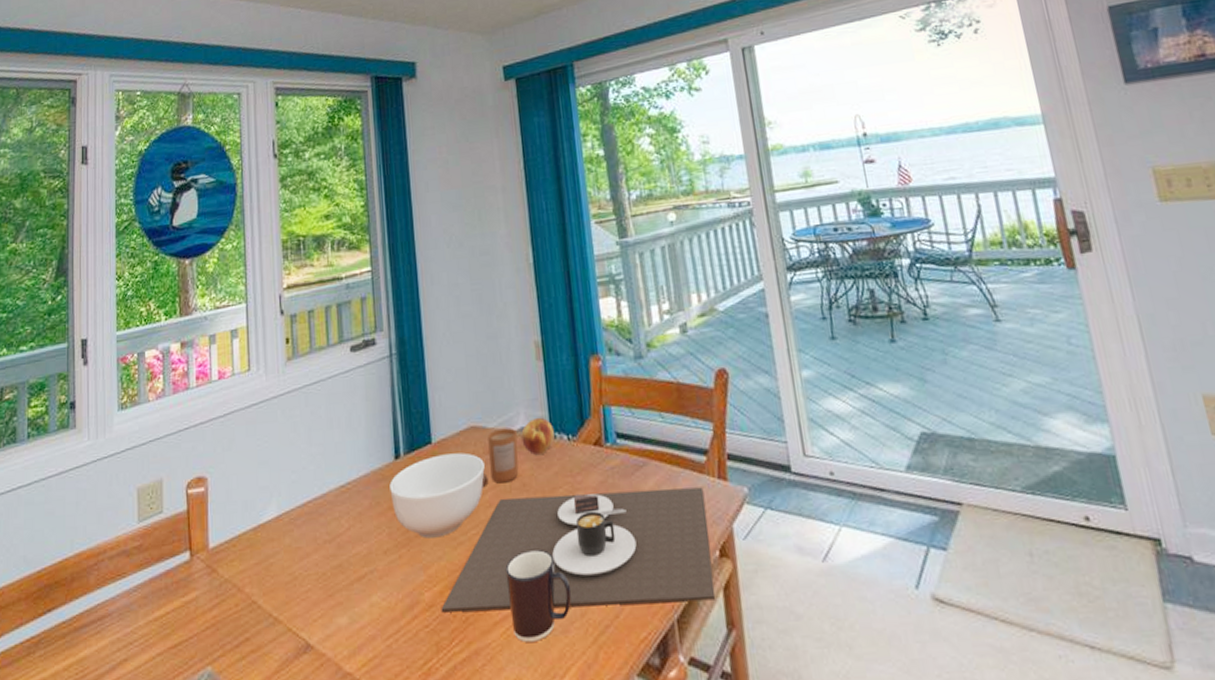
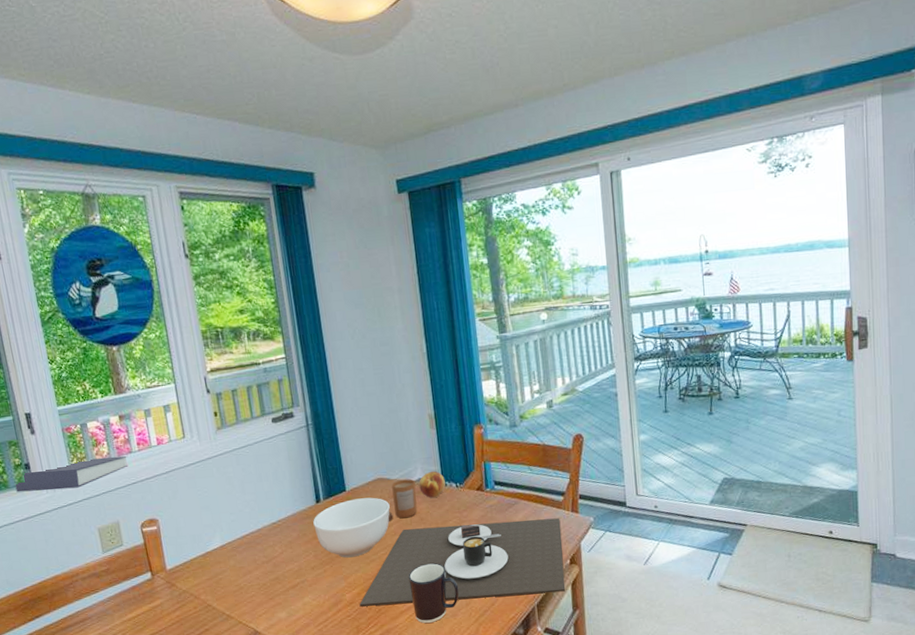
book: none [55,393,183,439] -> present [14,456,129,492]

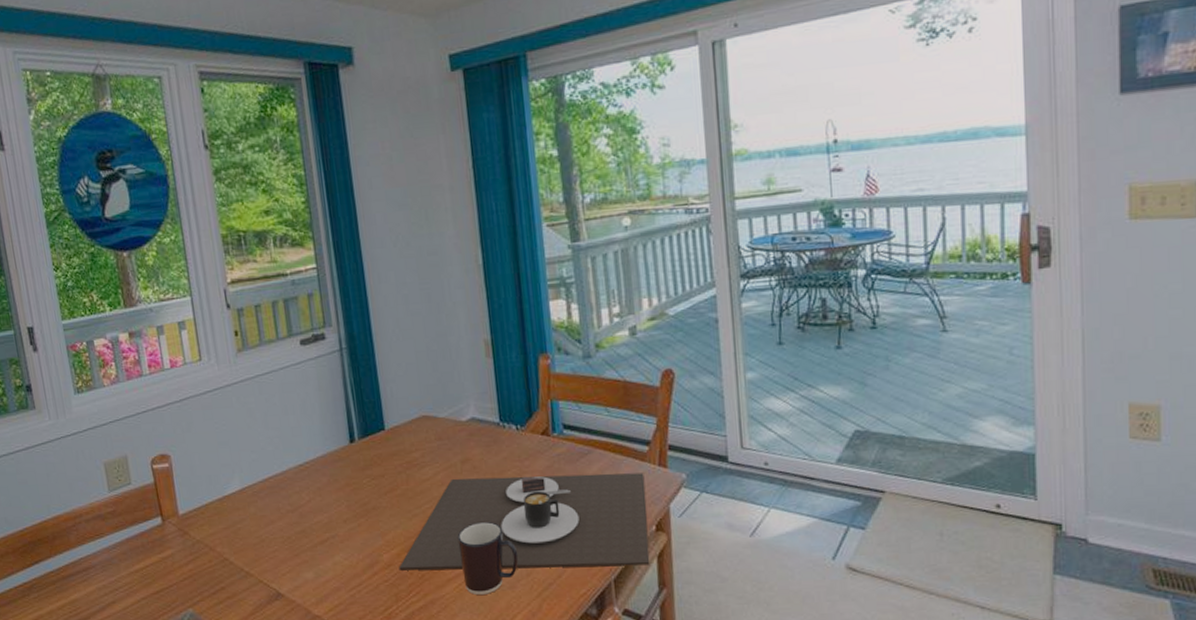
book: present [14,456,129,492] -> none [15,379,139,418]
bowl: present [313,497,390,558] -> none [346,438,437,511]
candle: present [388,479,417,521] -> none [434,417,469,468]
fruit: present [419,470,446,499] -> none [471,409,504,443]

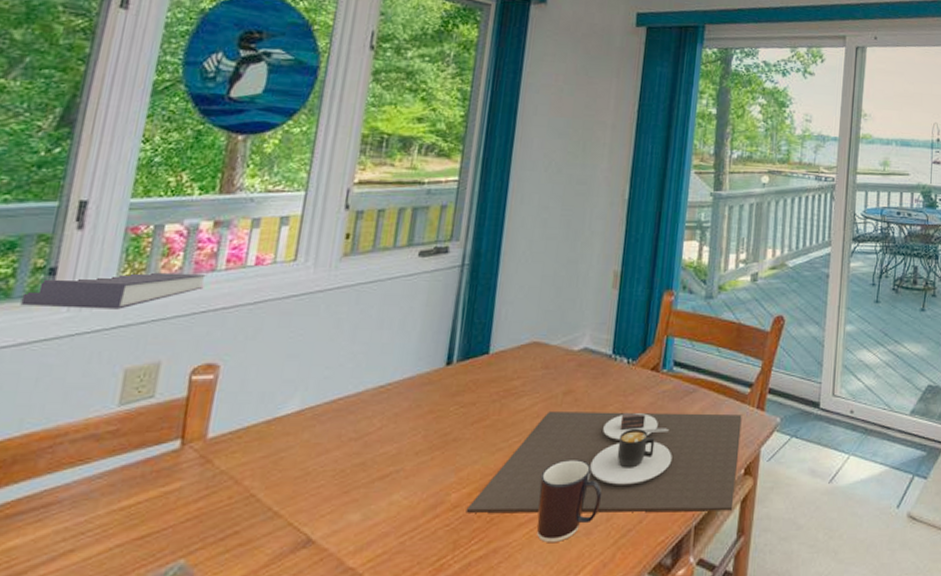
book: none [15,379,139,418] -> present [20,272,206,309]

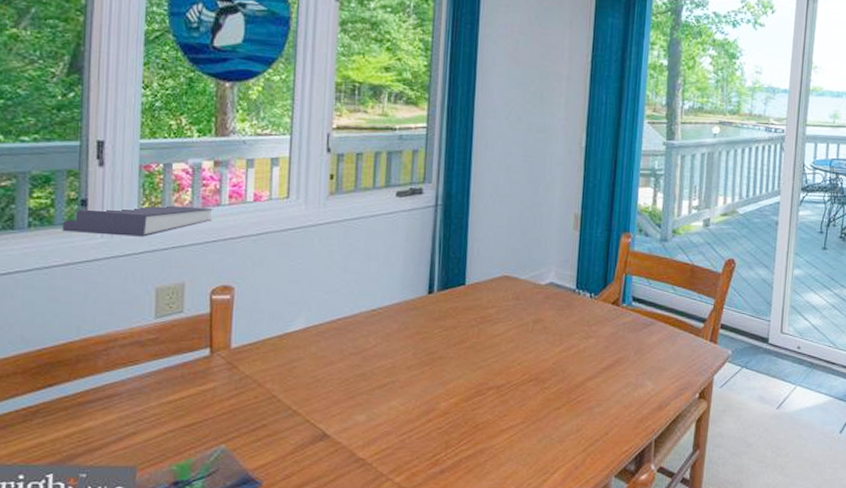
place setting: present [465,410,742,513] -> none [454,336,696,428]
mug: present [537,458,602,543] -> none [516,378,572,448]

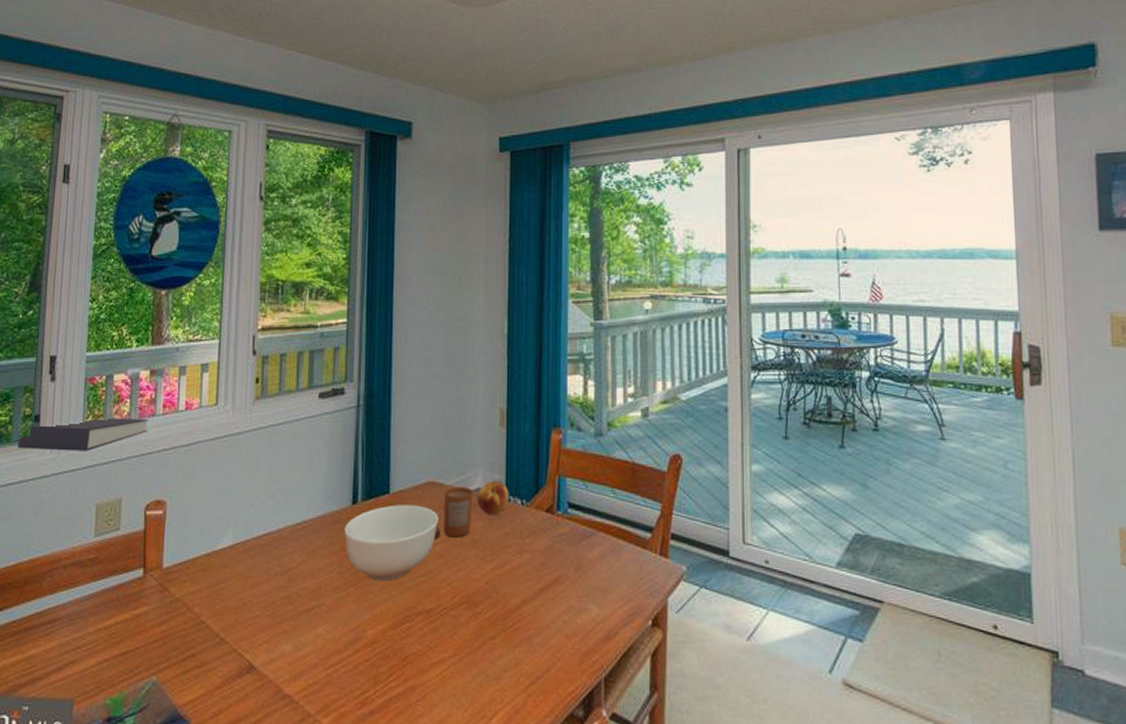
bowl: none [420,295,512,361] -> present [344,505,438,581]
candle: none [506,281,546,325] -> present [434,487,473,539]
fruit: none [549,276,579,307] -> present [477,480,509,516]

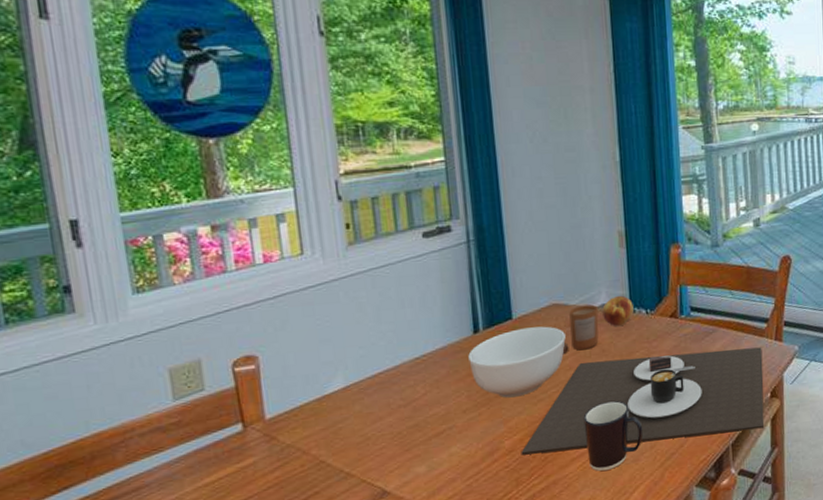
book: present [17,418,149,451] -> none [45,276,220,324]
place setting: none [382,551,645,664] -> present [521,347,765,455]
mug: none [447,601,508,686] -> present [583,400,643,471]

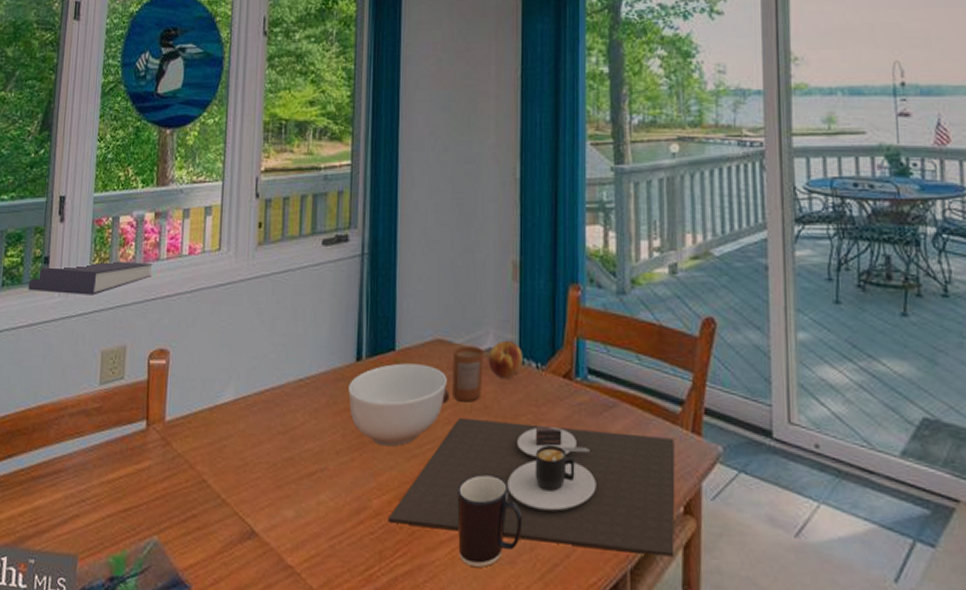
book: none [45,276,220,324] -> present [28,261,153,296]

